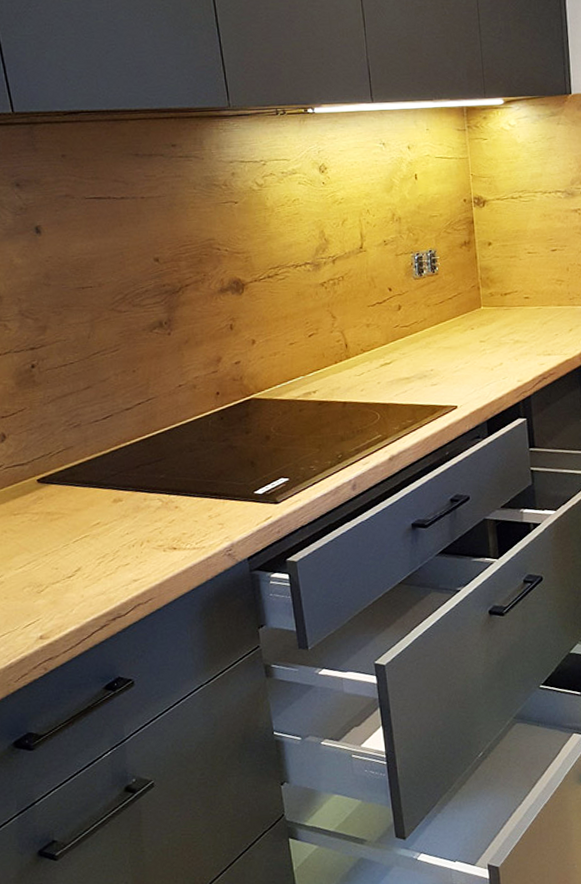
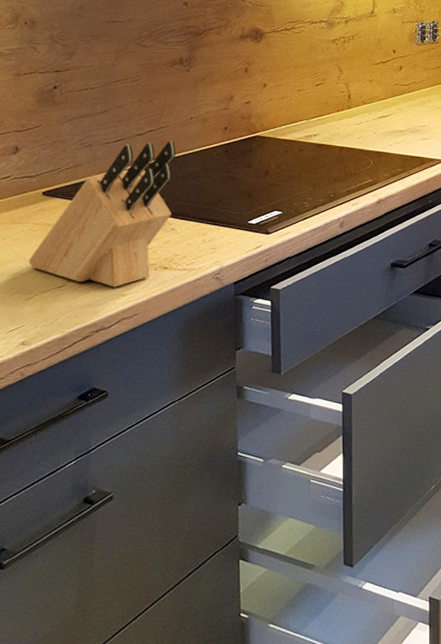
knife block: none [33,411,173,573] -> present [28,140,176,287]

